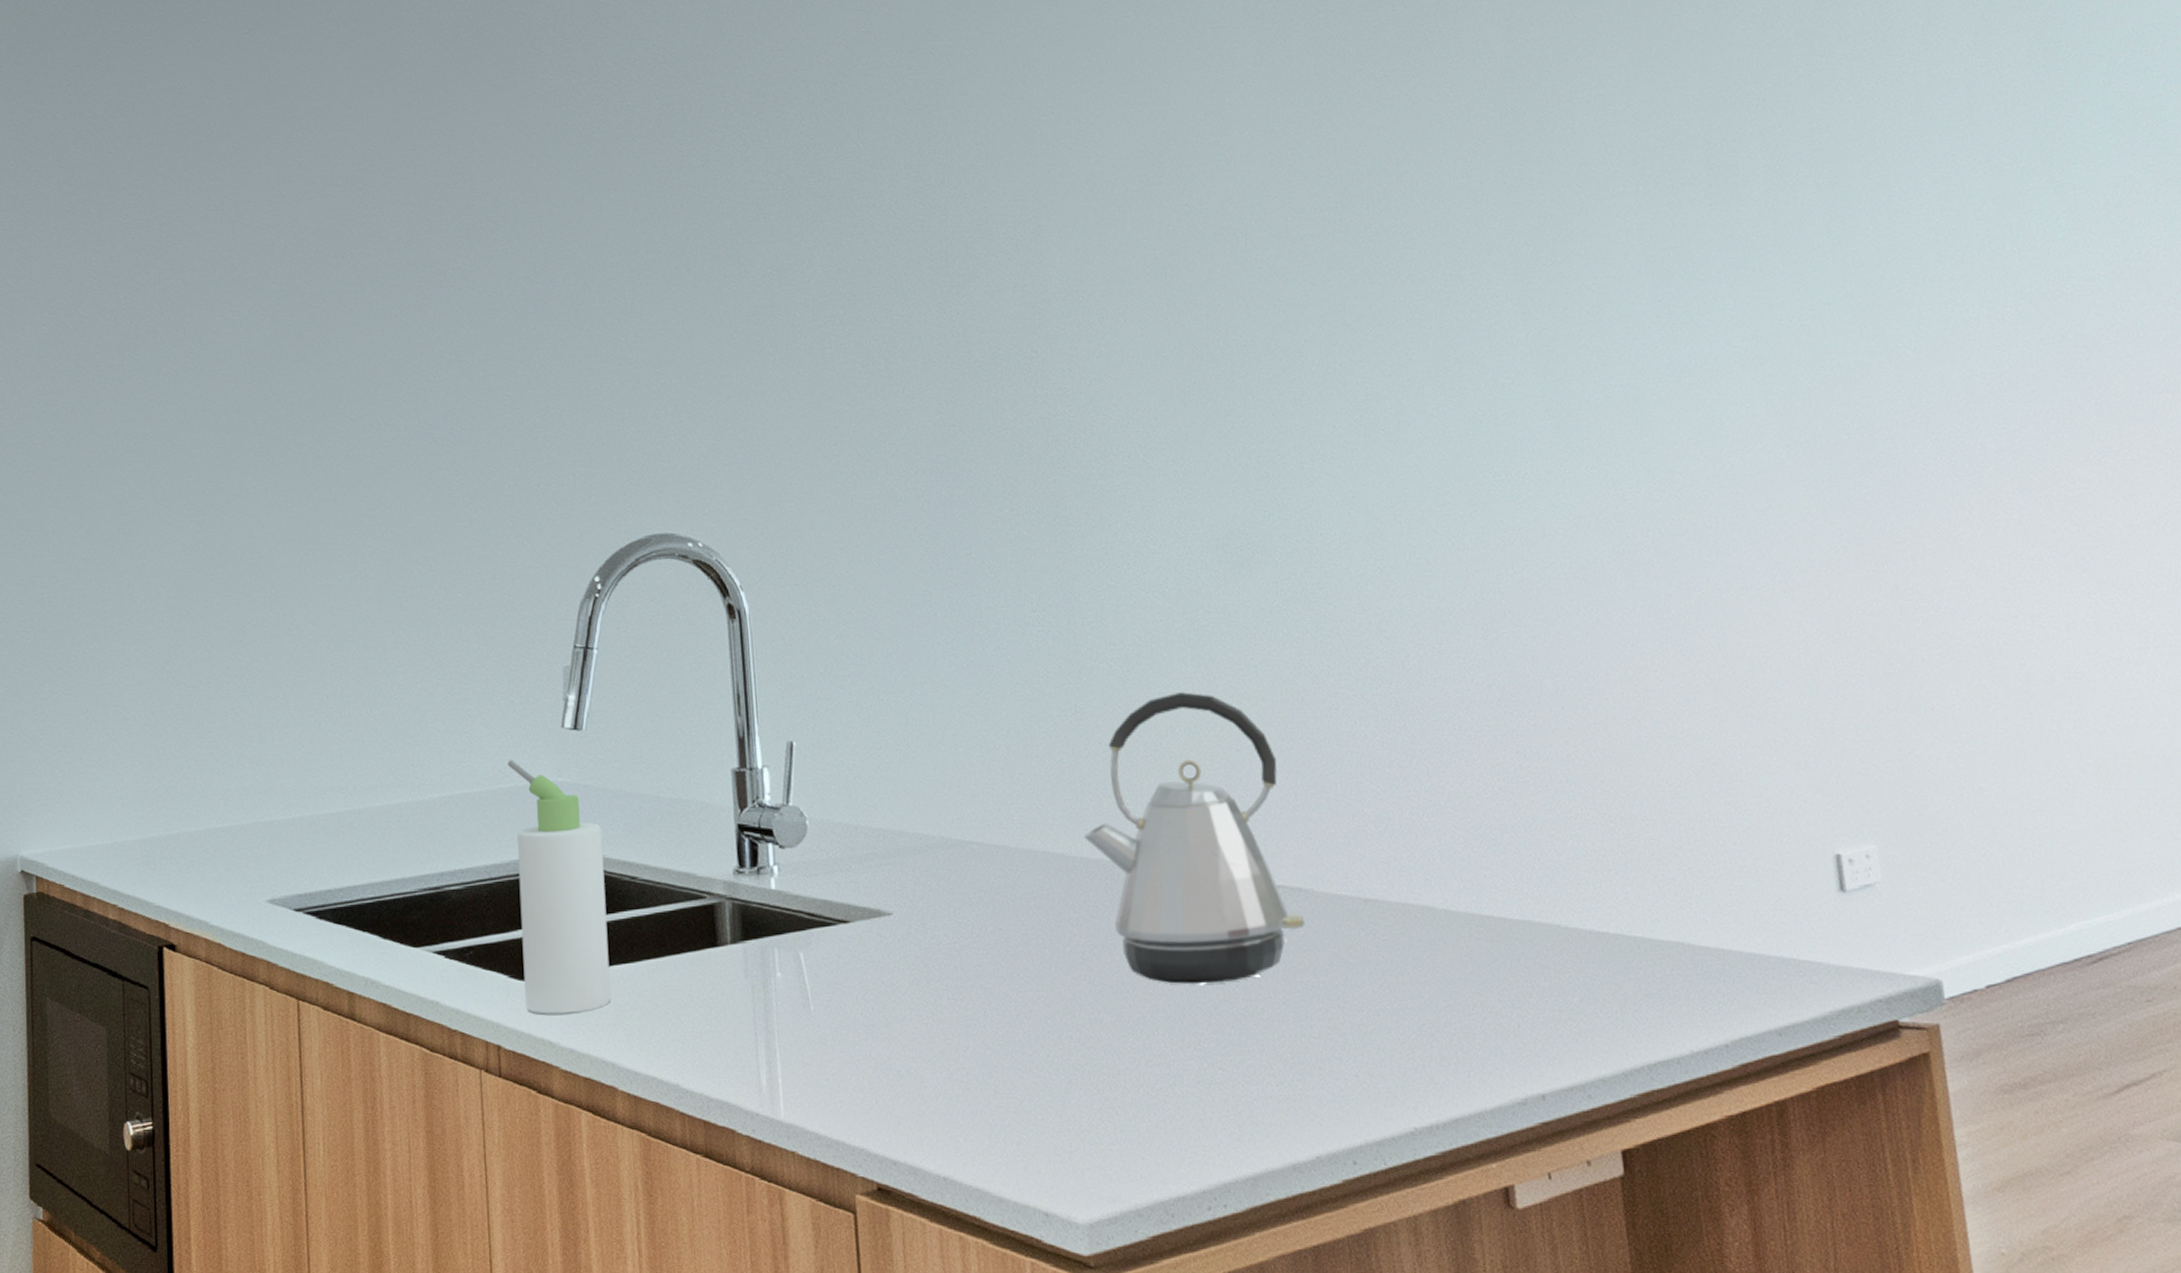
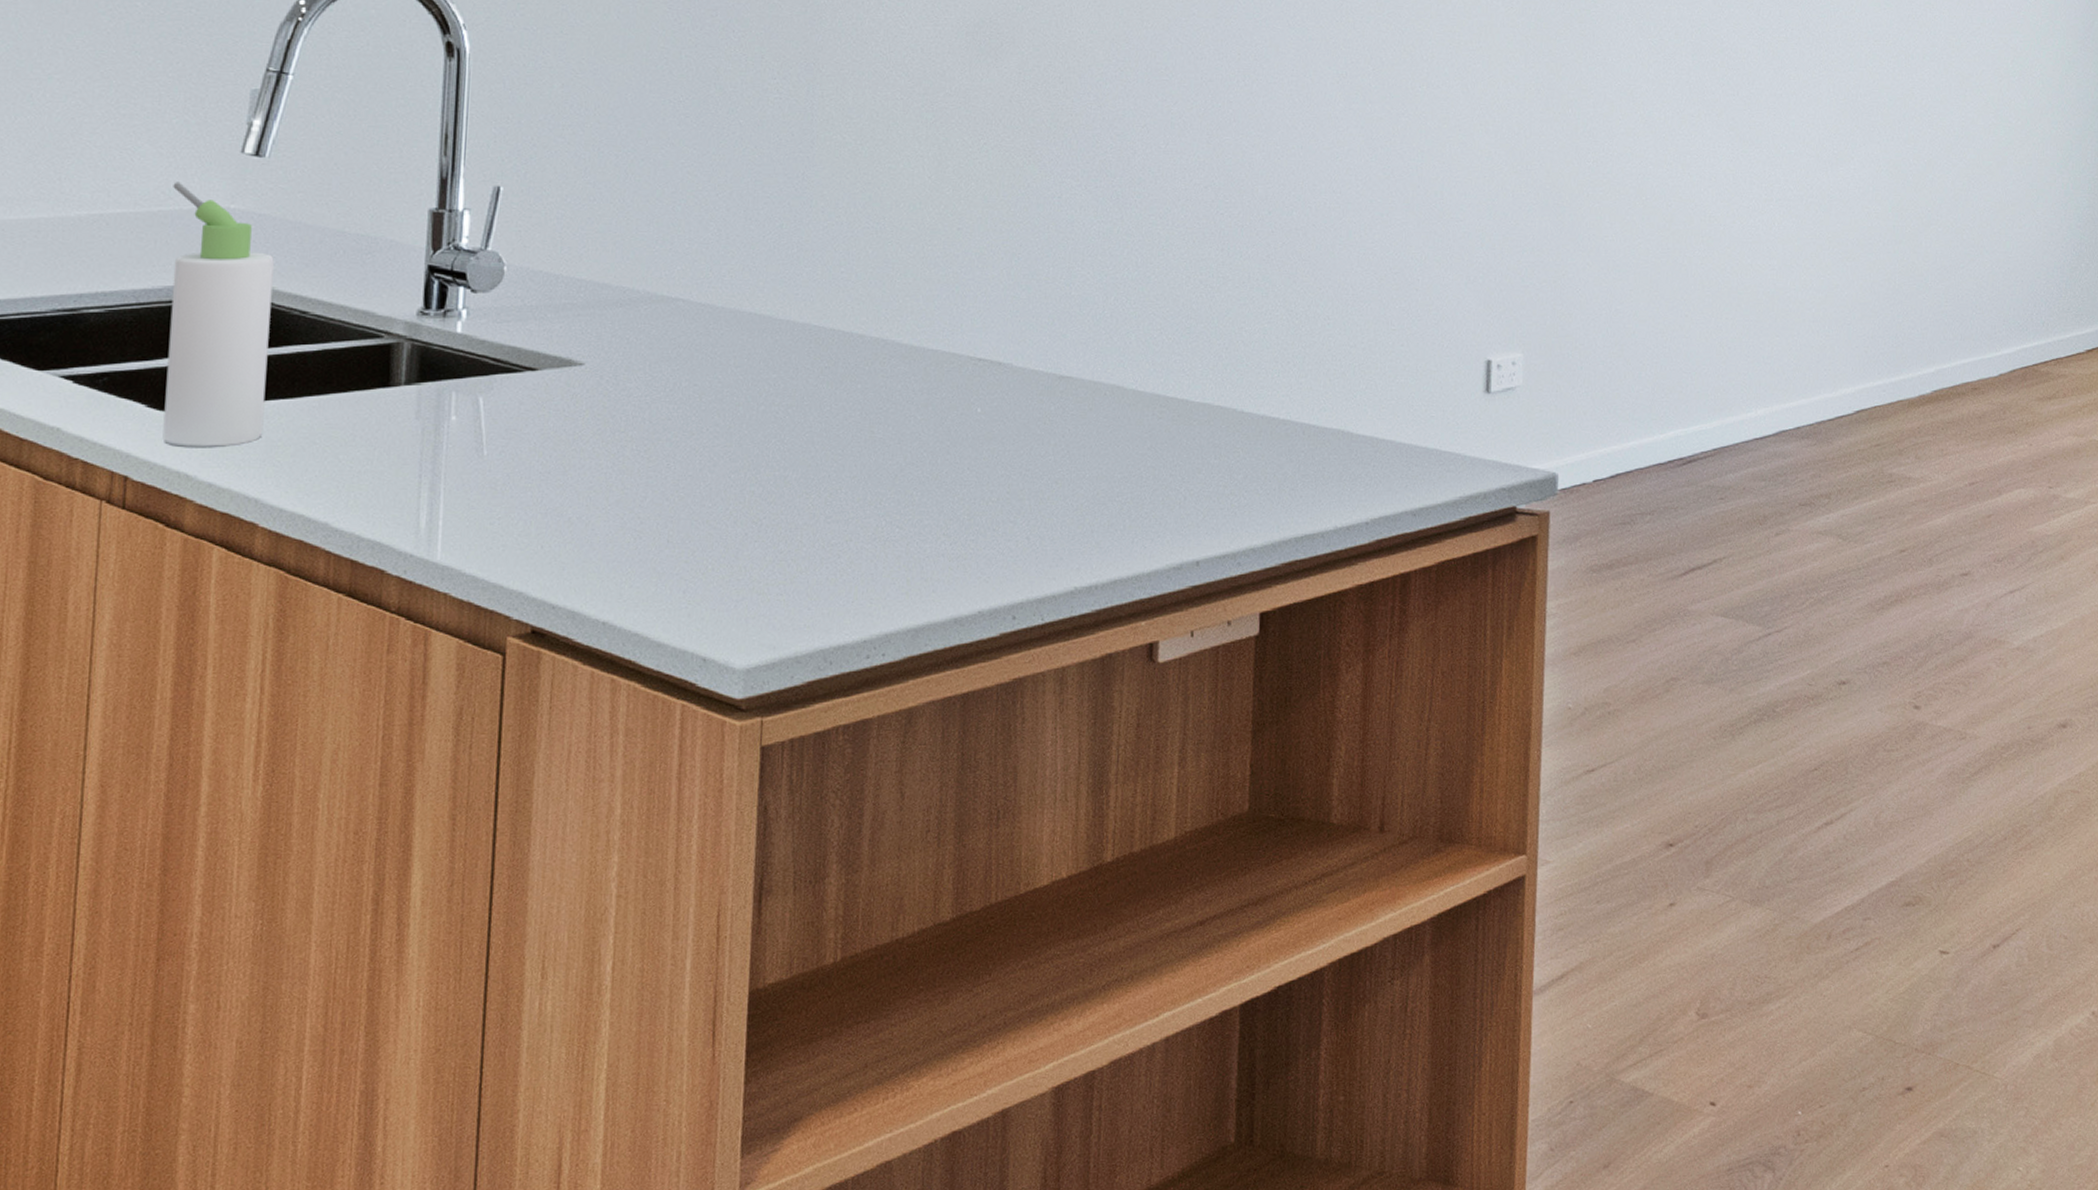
kettle: present [1084,692,1304,984] -> none [794,169,999,447]

